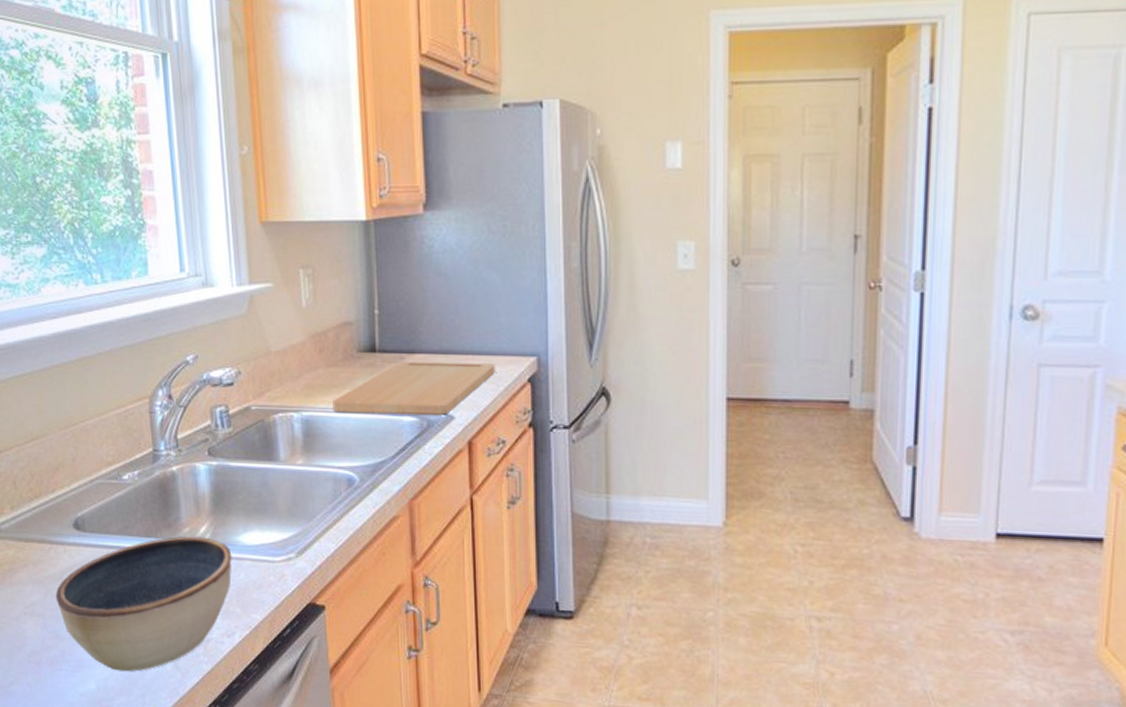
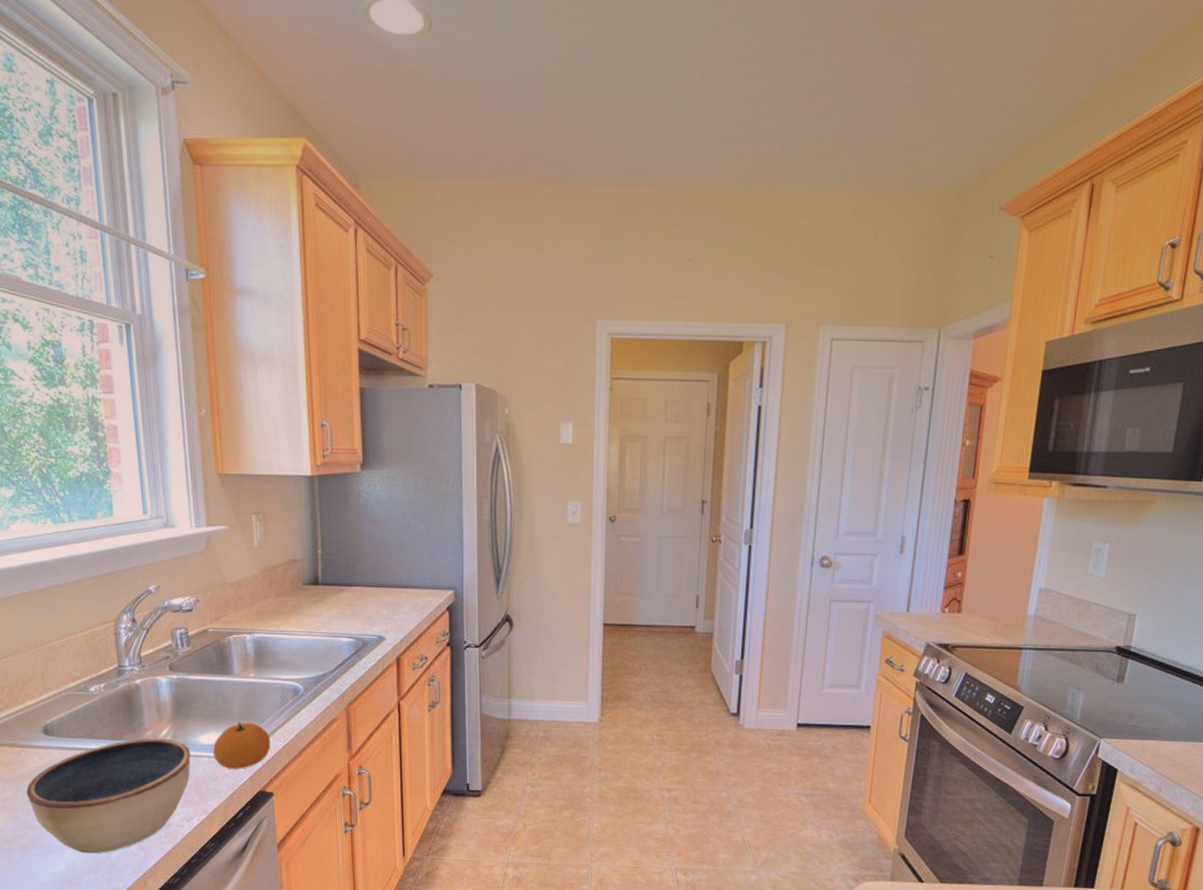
fruit: none [257,518,322,576] -> present [213,722,271,769]
cutting board: present [332,361,495,415] -> none [281,593,420,637]

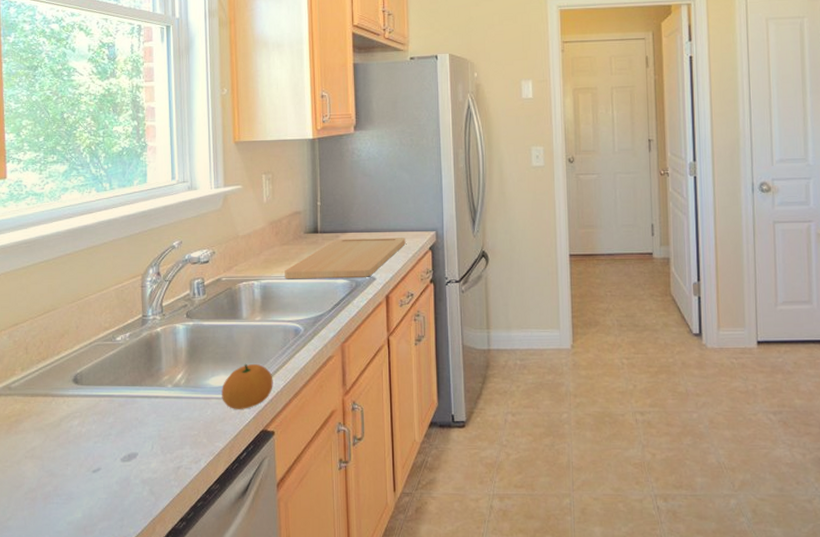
bowl: present [26,738,191,854] -> none [53,382,202,500]
cutting board: none [281,593,420,637] -> present [285,238,406,278]

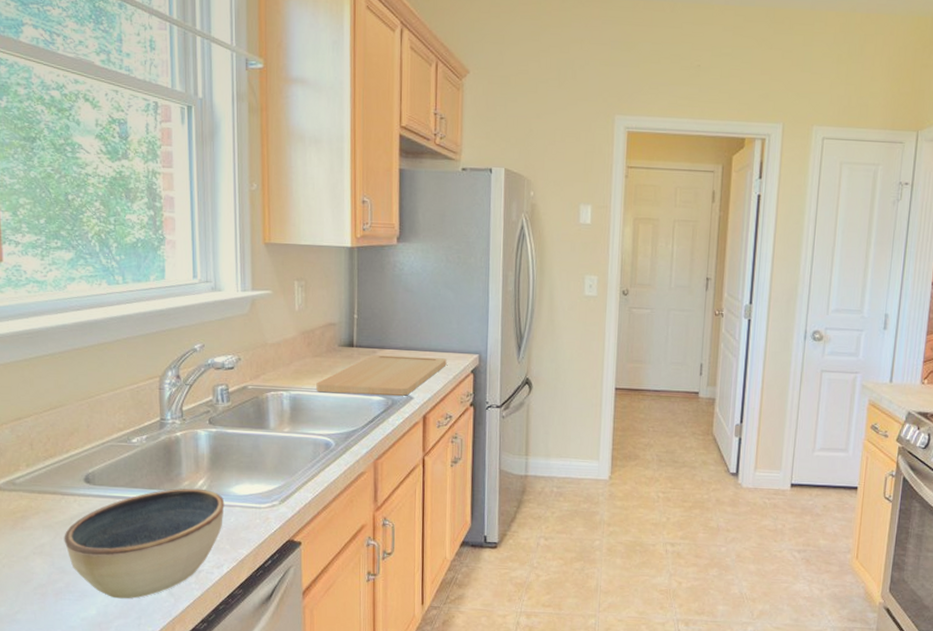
bowl: none [53,382,202,500] -> present [64,488,225,599]
fruit: present [222,363,273,409] -> none [246,474,301,519]

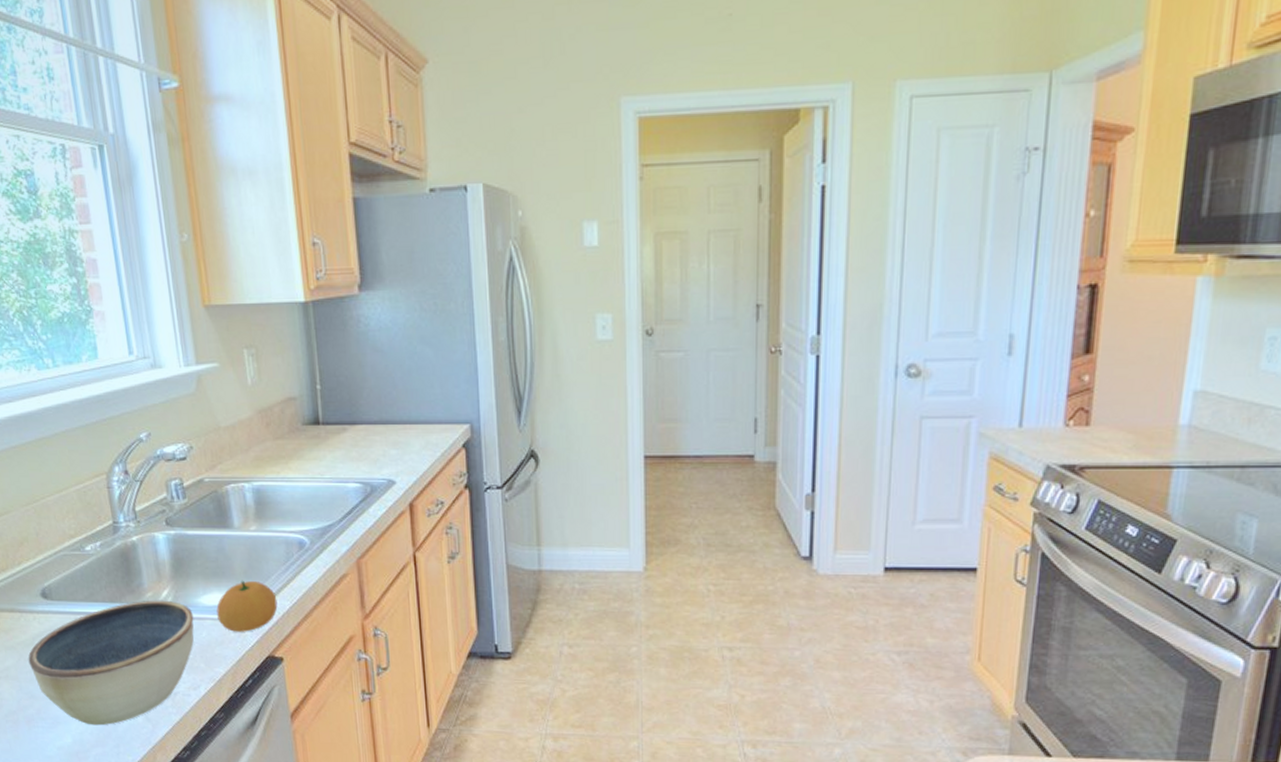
fruit: none [246,474,301,519] -> present [216,580,278,632]
cutting board: present [316,354,447,396] -> none [281,432,432,480]

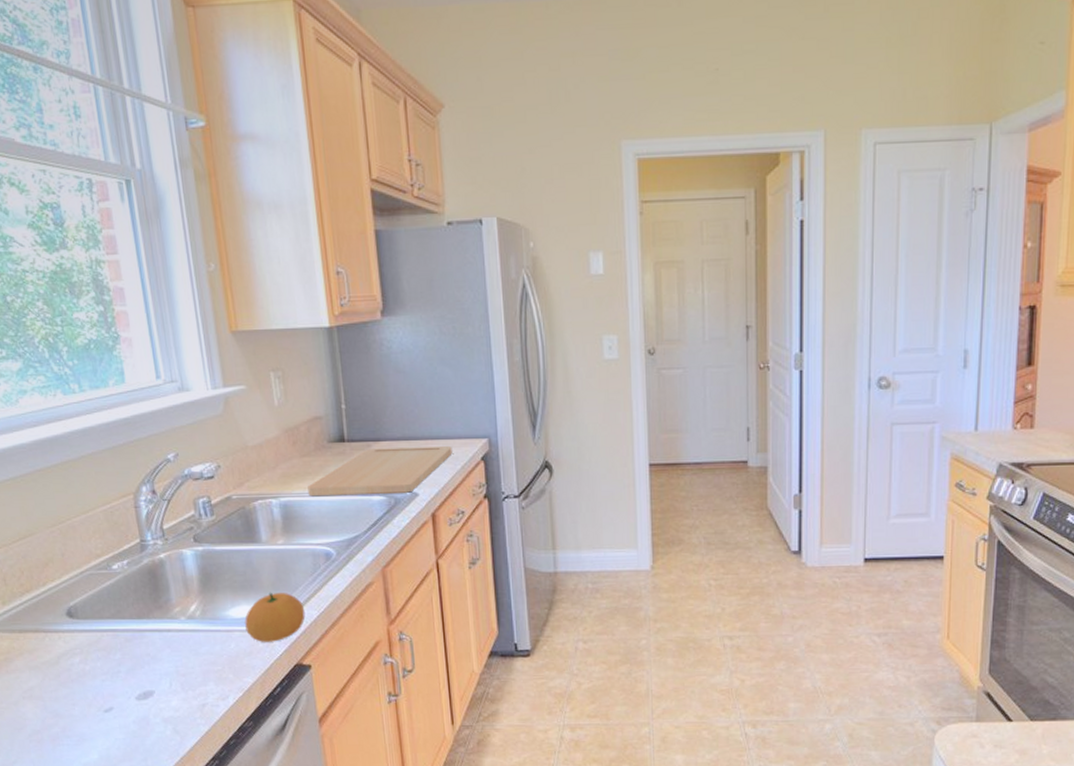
bowl: present [28,600,194,726] -> none [53,614,223,741]
cutting board: none [281,432,432,480] -> present [308,446,453,495]

